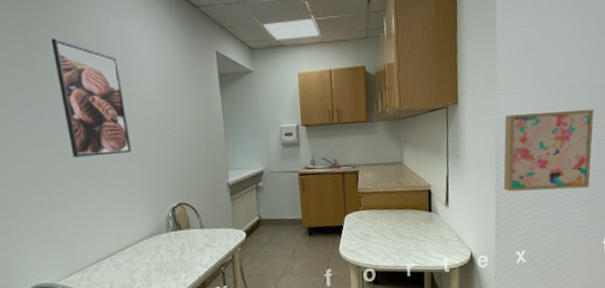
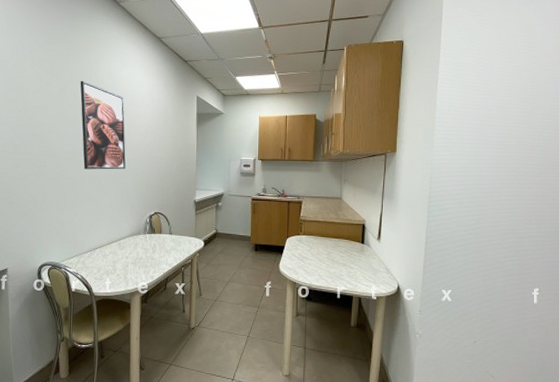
wall art: present [503,109,594,192] -> none [434,165,530,240]

